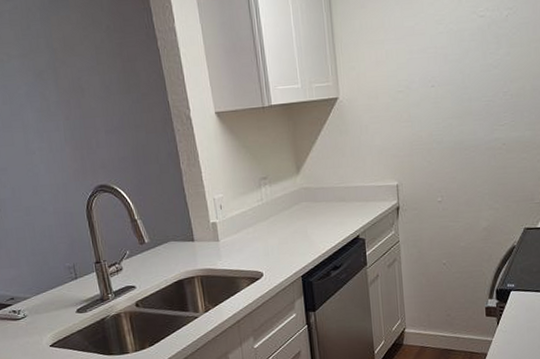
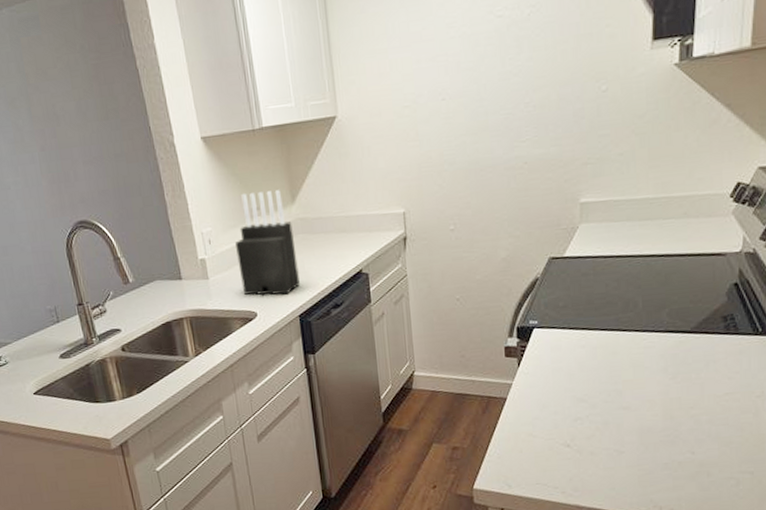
knife block: none [245,162,303,257] -> present [235,190,300,296]

